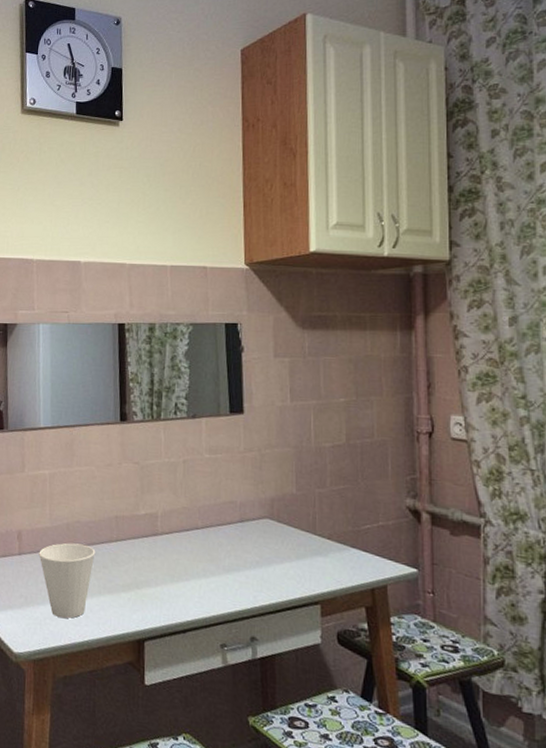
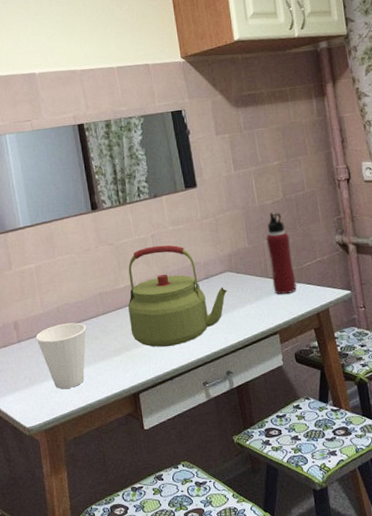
kettle: none [145,473,265,594] -> present [128,245,228,347]
water bottle: none [320,457,349,558] -> present [267,212,297,294]

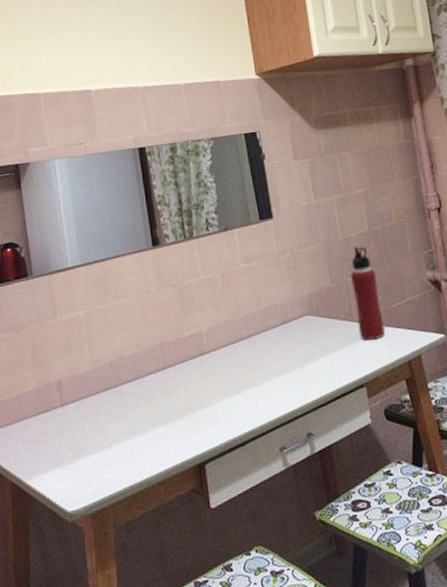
cup: present [36,322,86,390] -> none [83,379,144,463]
kettle: present [128,245,228,347] -> none [193,285,308,407]

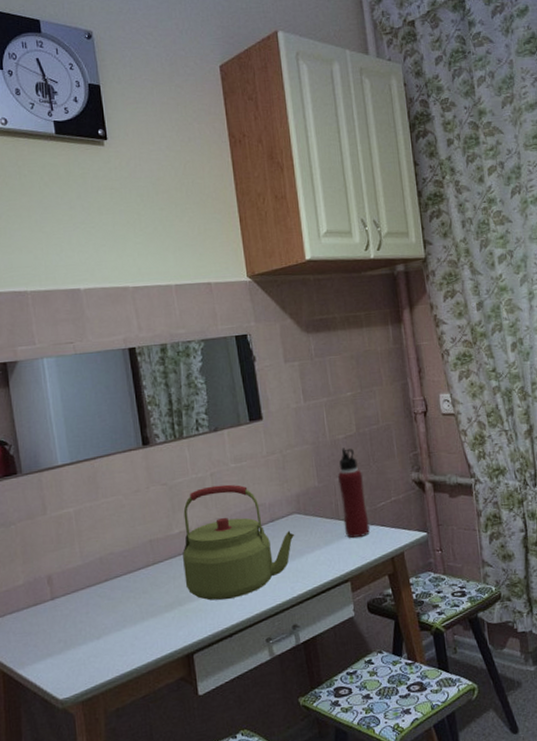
kettle: none [193,285,308,407] -> present [183,484,295,601]

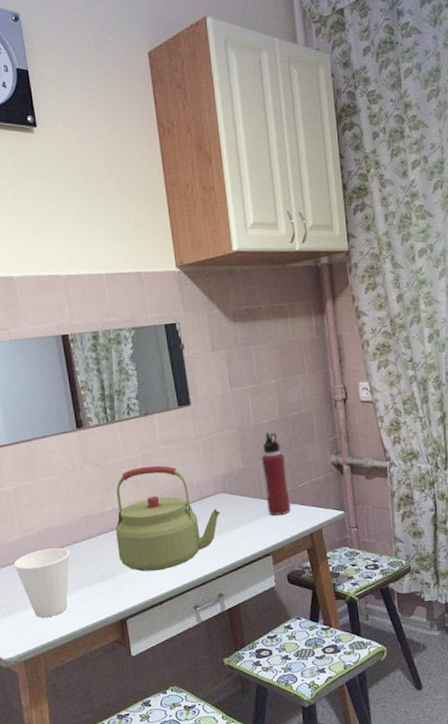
cup: none [73,574,134,653] -> present [13,547,70,618]

